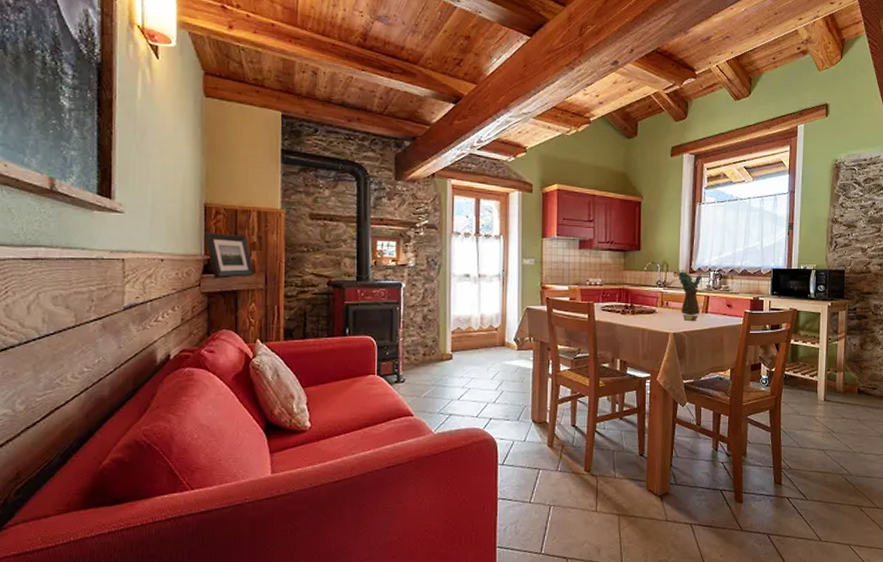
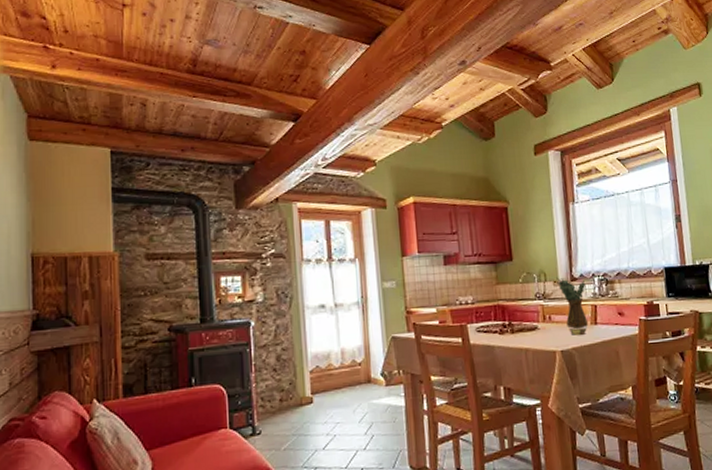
picture frame: present [204,233,254,278] -> none [32,284,87,335]

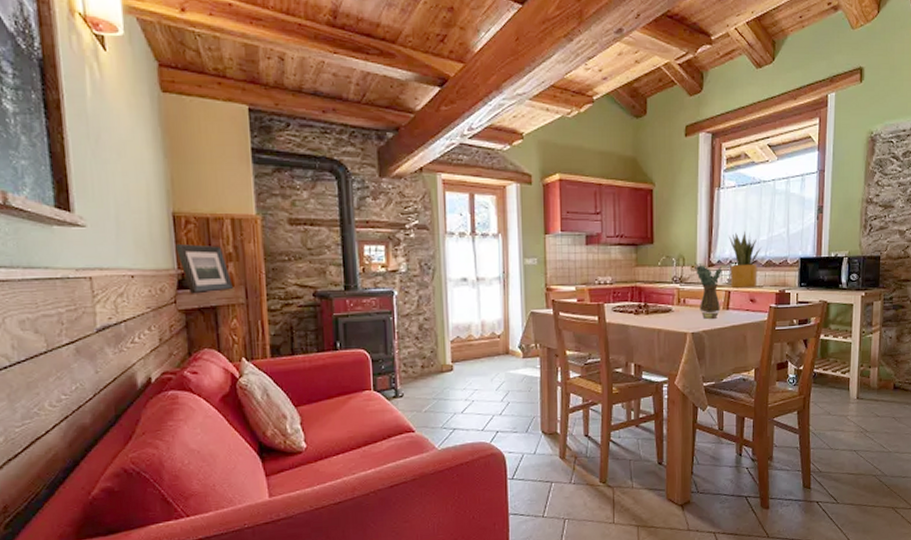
picture frame: none [32,284,87,335] -> present [175,244,233,294]
planter: none [589,243,623,302] -> present [729,230,761,289]

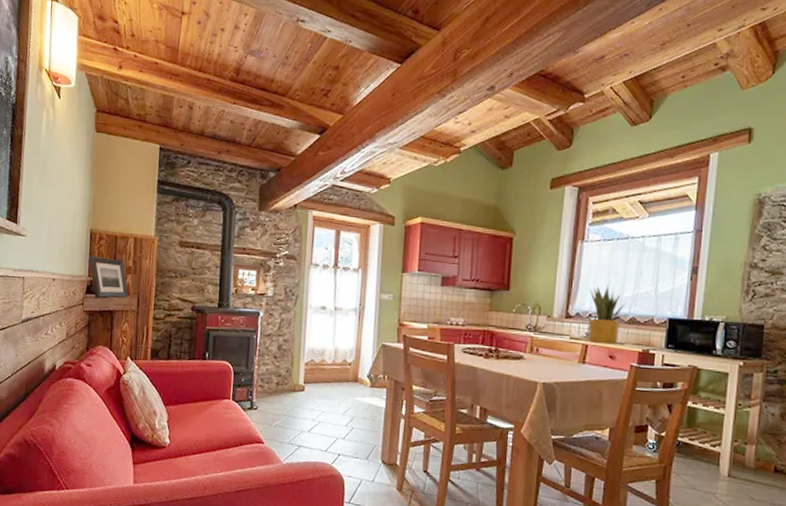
vase: present [695,262,723,319] -> none [551,312,581,371]

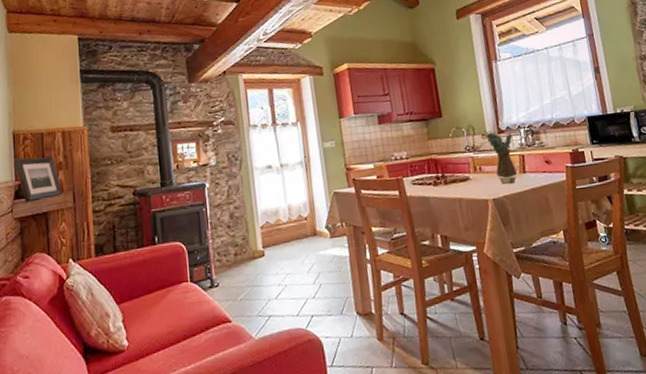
vase: none [551,312,581,371] -> present [484,130,517,184]
planter: present [588,285,625,345] -> none [513,96,549,152]

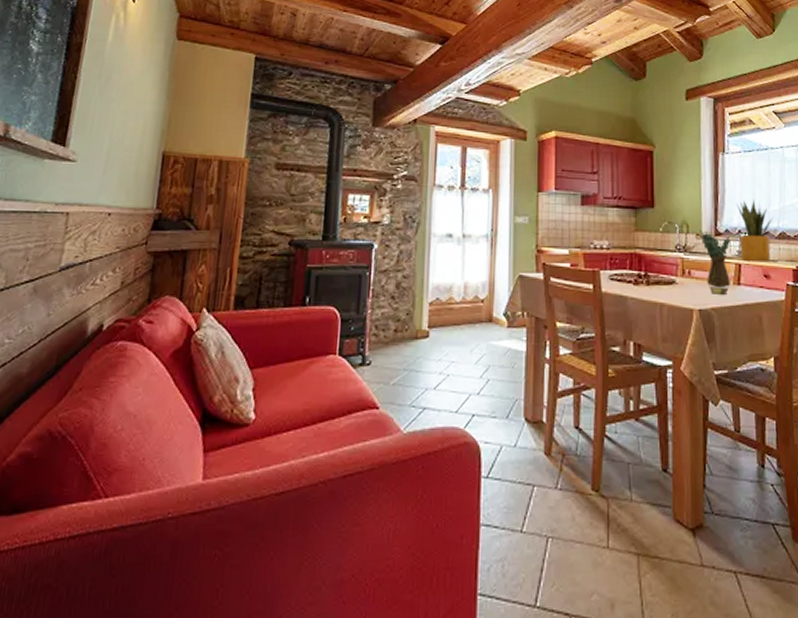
picture frame: present [14,157,62,203] -> none [158,184,208,236]
planter: none [513,96,549,152] -> present [736,198,773,262]

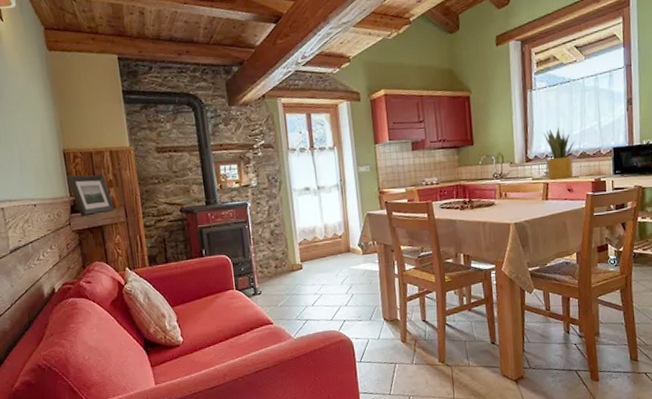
picture frame: none [158,184,208,236] -> present [67,175,115,217]
vase: present [700,230,731,295] -> none [513,159,540,210]

